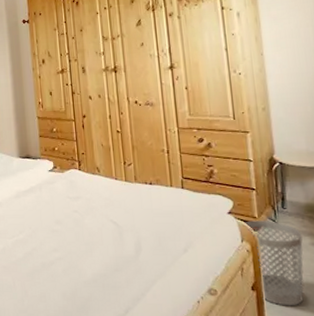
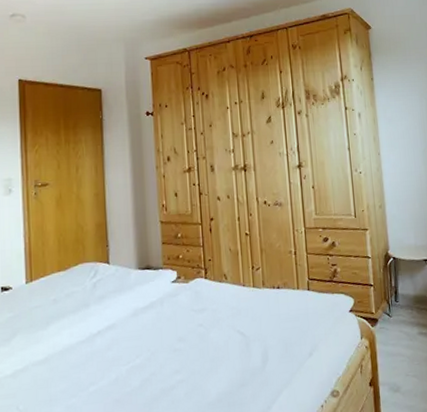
wastebasket: present [245,221,304,306] -> none [364,315,413,398]

